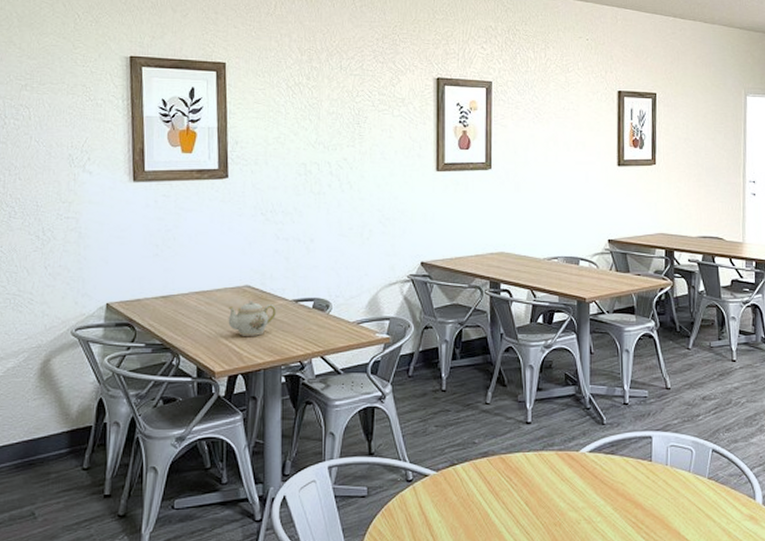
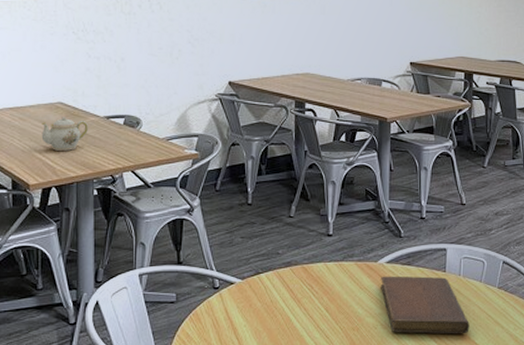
notebook: none [583,466,679,529] -> present [381,276,470,334]

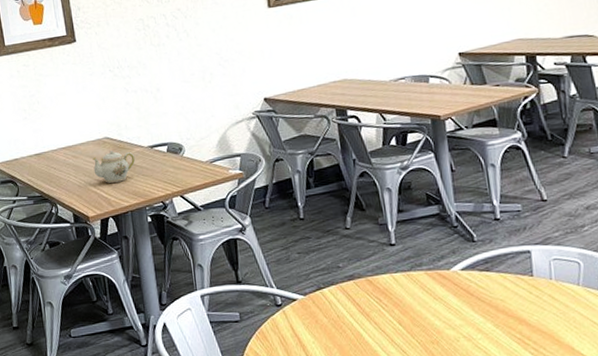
notebook: present [381,276,470,334] -> none [456,282,572,345]

